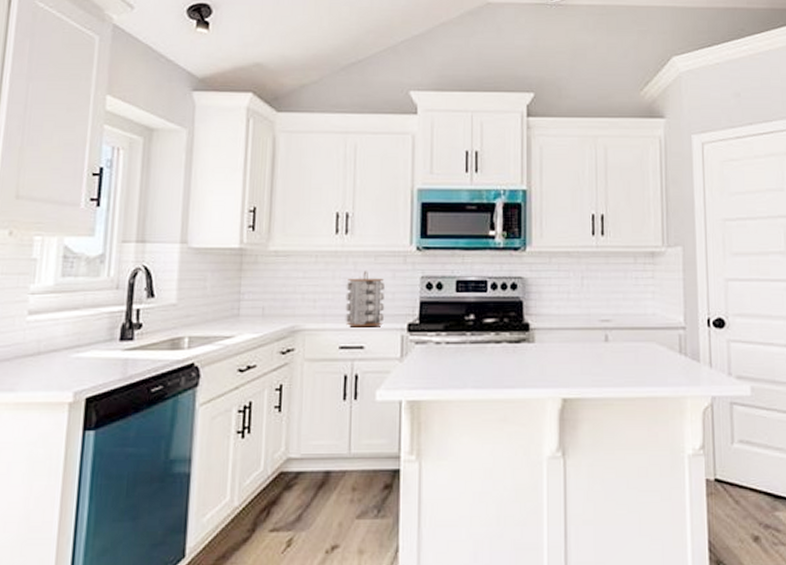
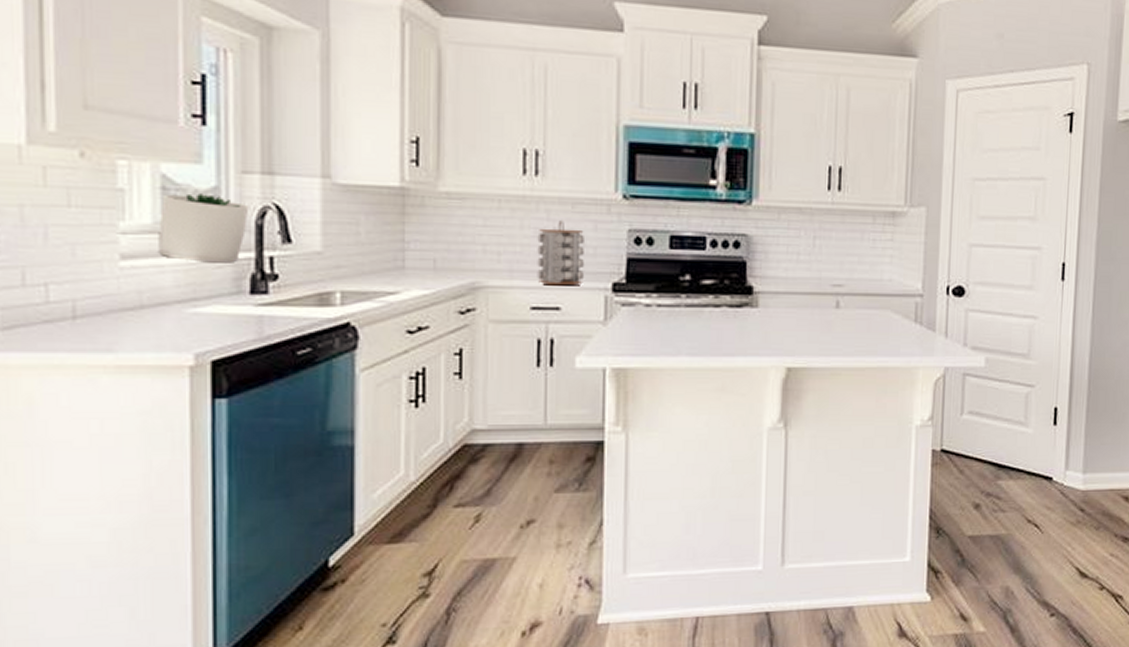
planter: none [56,260,125,316] -> present [158,194,249,263]

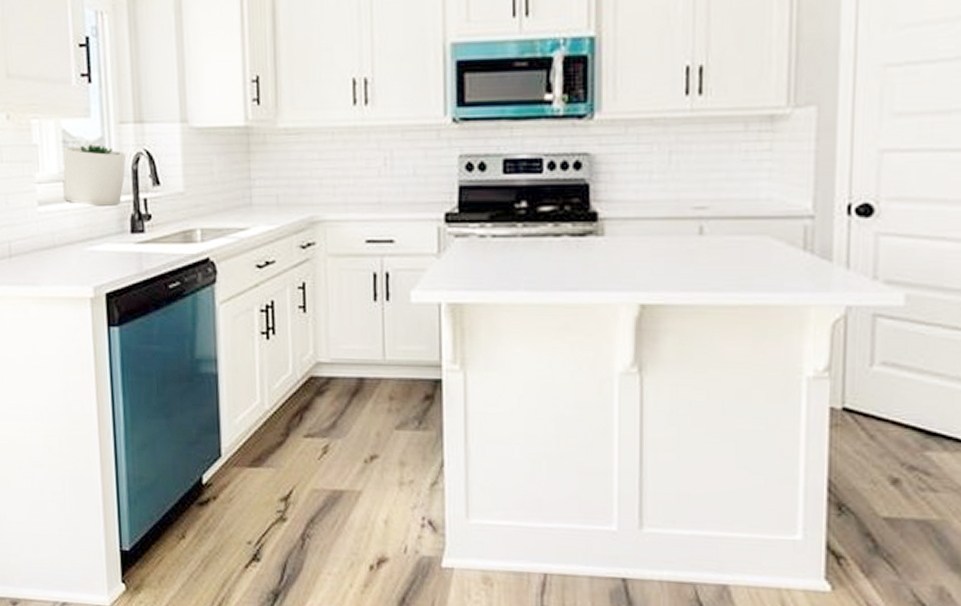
spice rack: present [537,219,584,286] -> none [369,148,416,218]

